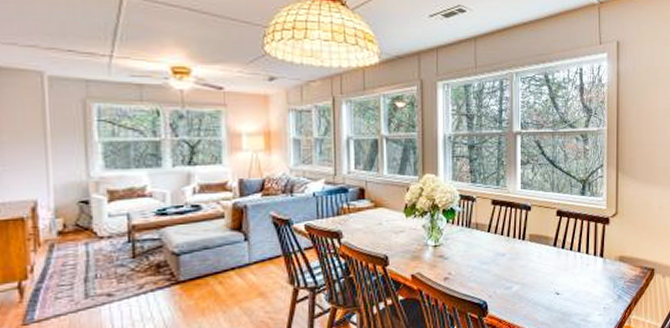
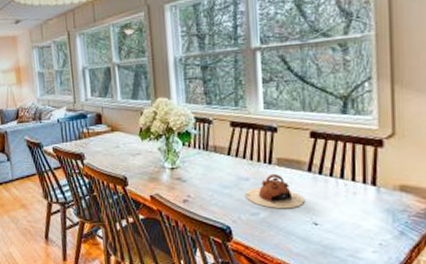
teapot: none [502,248,549,282] -> present [246,173,304,209]

